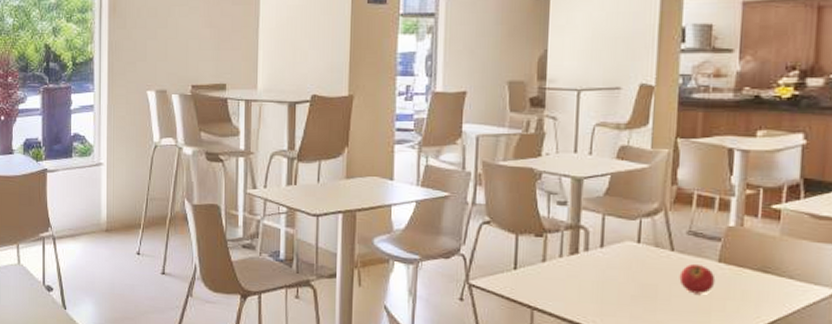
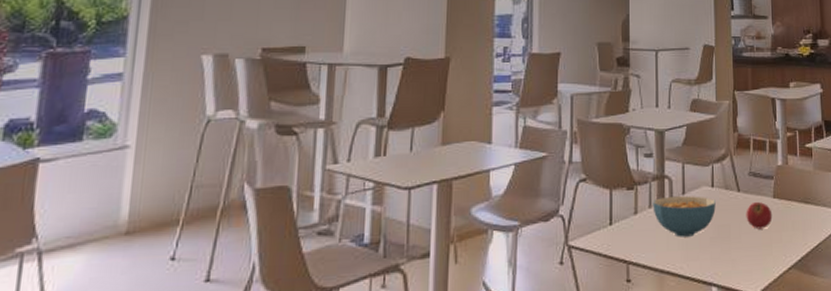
cereal bowl: none [564,247,641,292] -> present [653,195,716,237]

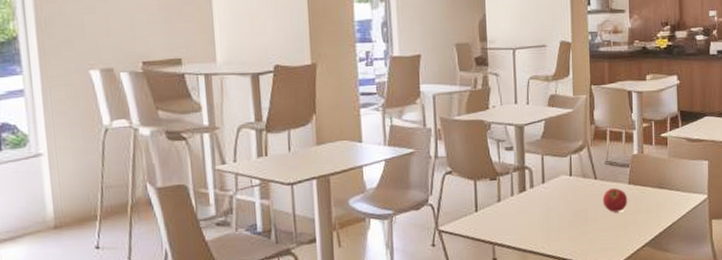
cereal bowl: present [653,195,716,237] -> none [514,184,574,221]

